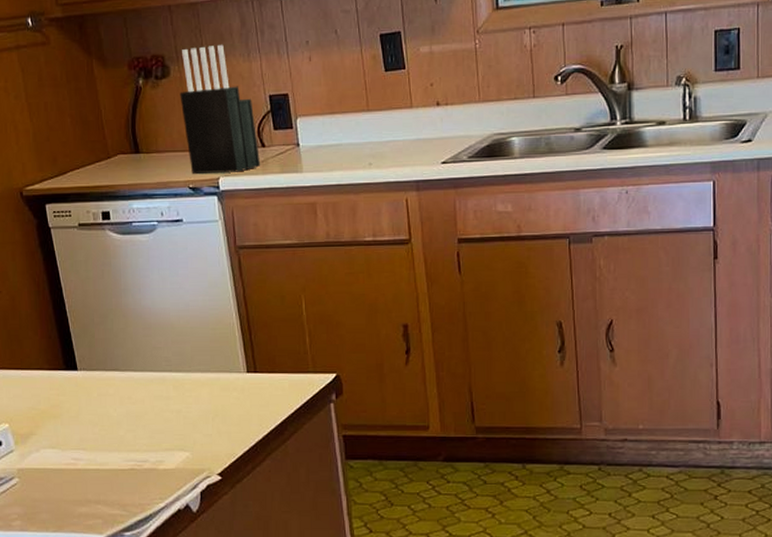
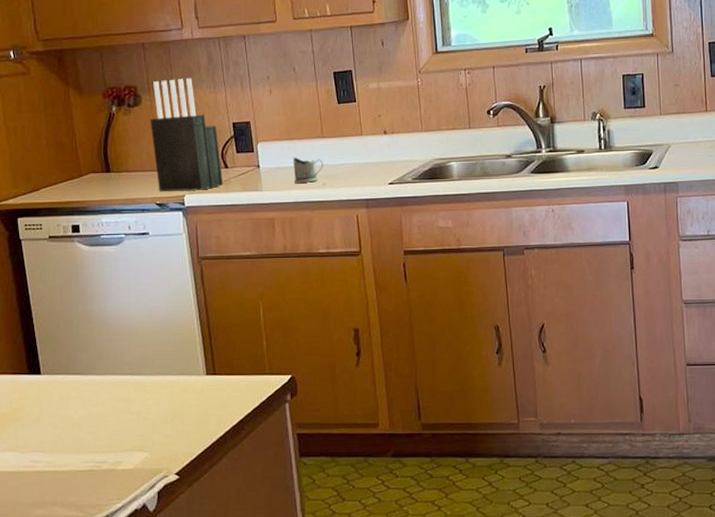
tea glass holder: none [335,134,370,163] -> present [292,157,324,183]

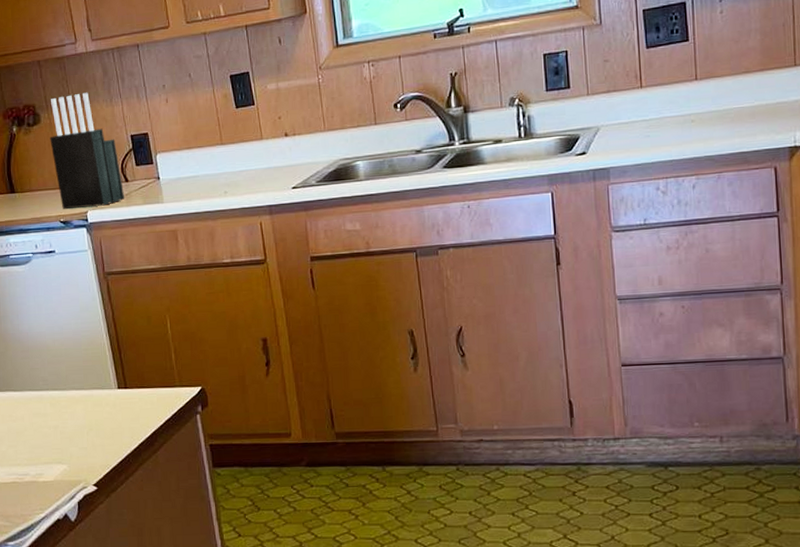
tea glass holder: present [292,157,324,183] -> none [192,166,225,193]

